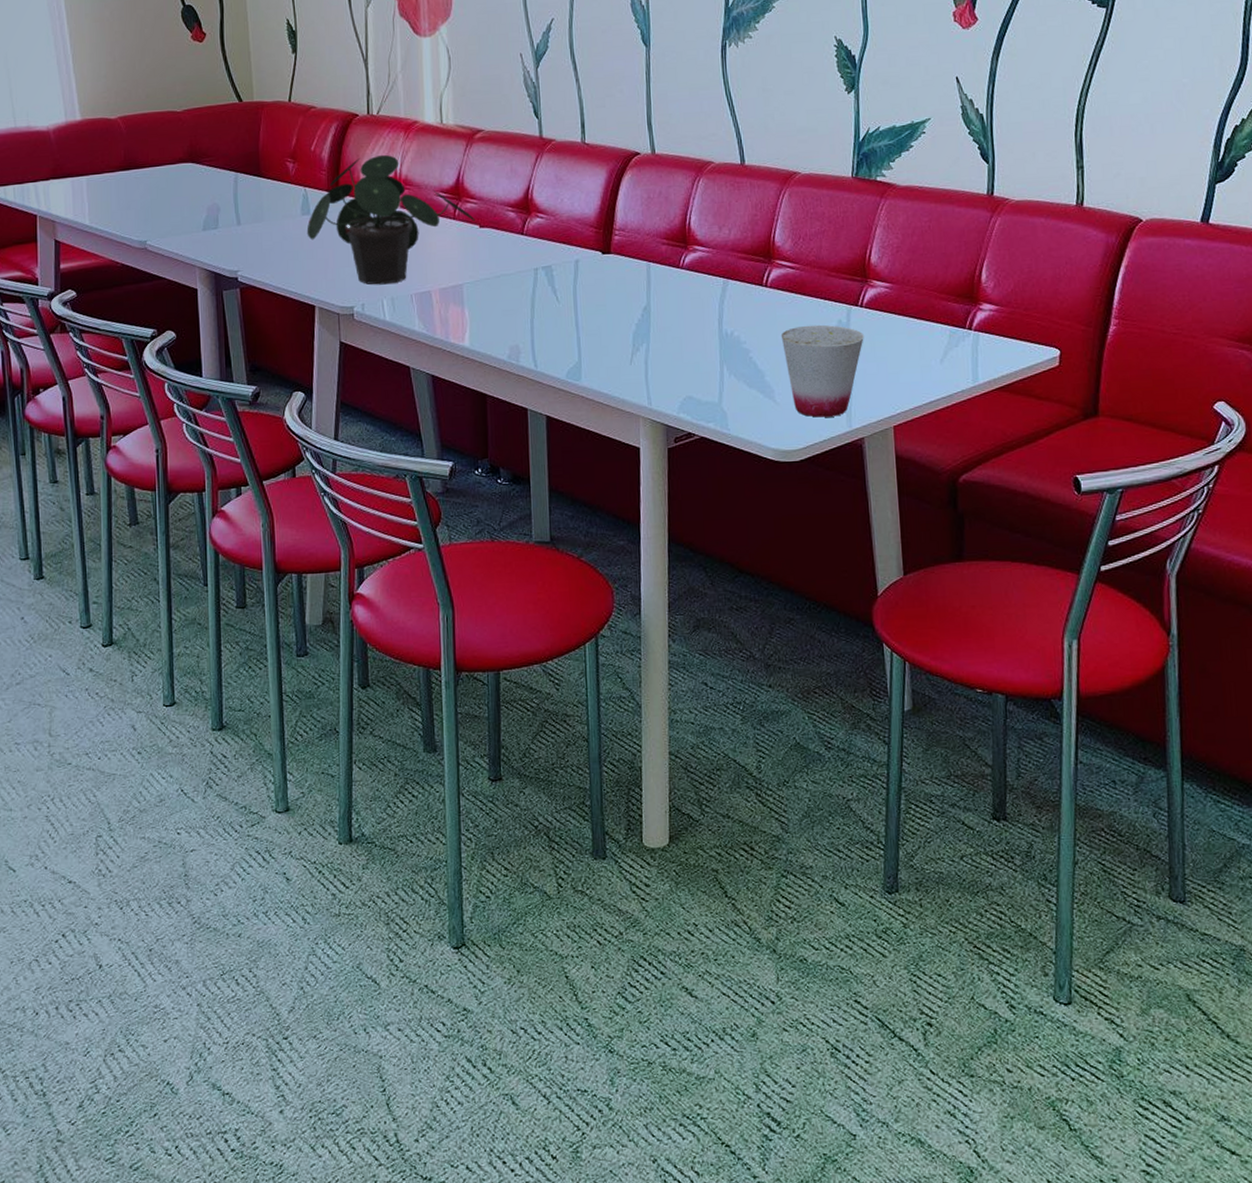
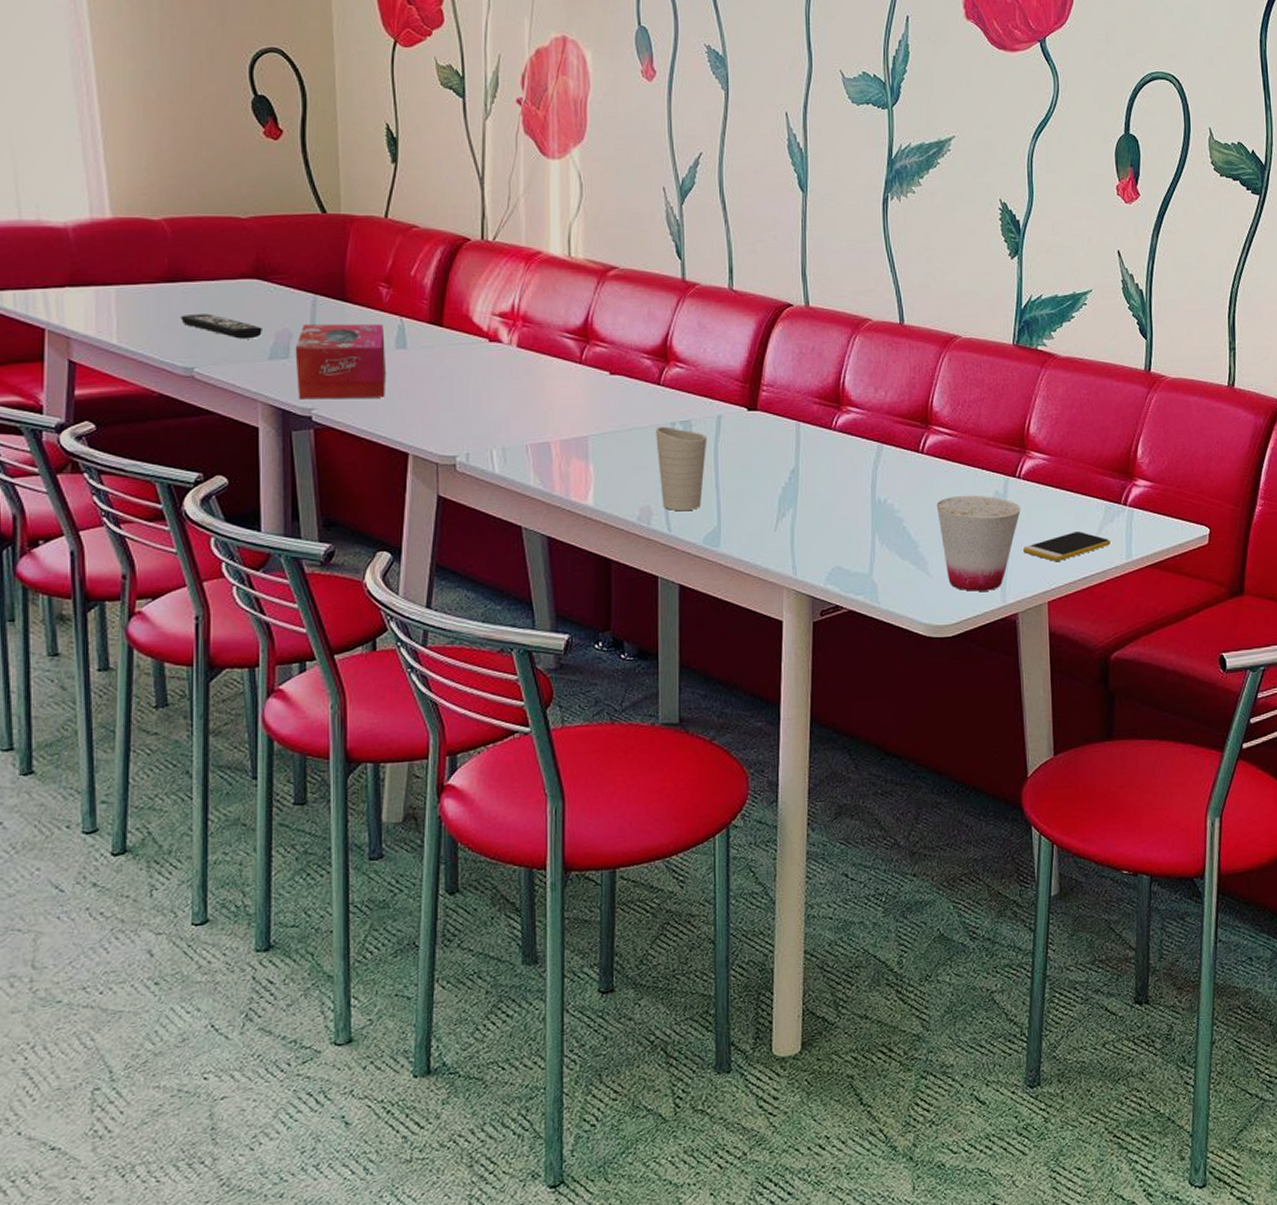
remote control: none [135,194,197,215] -> present [181,313,262,339]
tissue box: none [222,195,295,263] -> present [295,324,385,400]
potted plant: present [306,154,475,285] -> none [401,286,605,433]
cup: none [521,272,567,349] -> present [656,426,708,512]
smartphone: none [867,357,957,387] -> present [1022,532,1112,561]

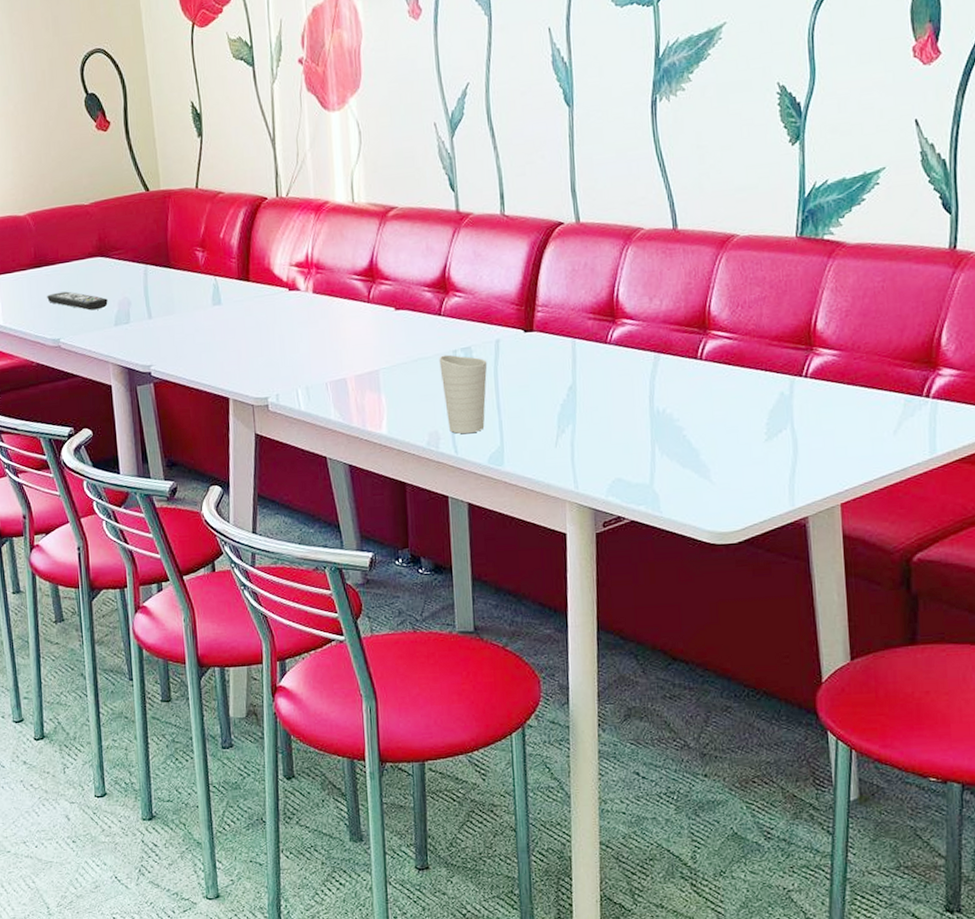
tissue box: present [295,324,385,400] -> none [134,285,207,358]
cup: present [936,495,1021,592] -> none [717,398,809,497]
smartphone: present [1022,532,1112,561] -> none [811,428,912,461]

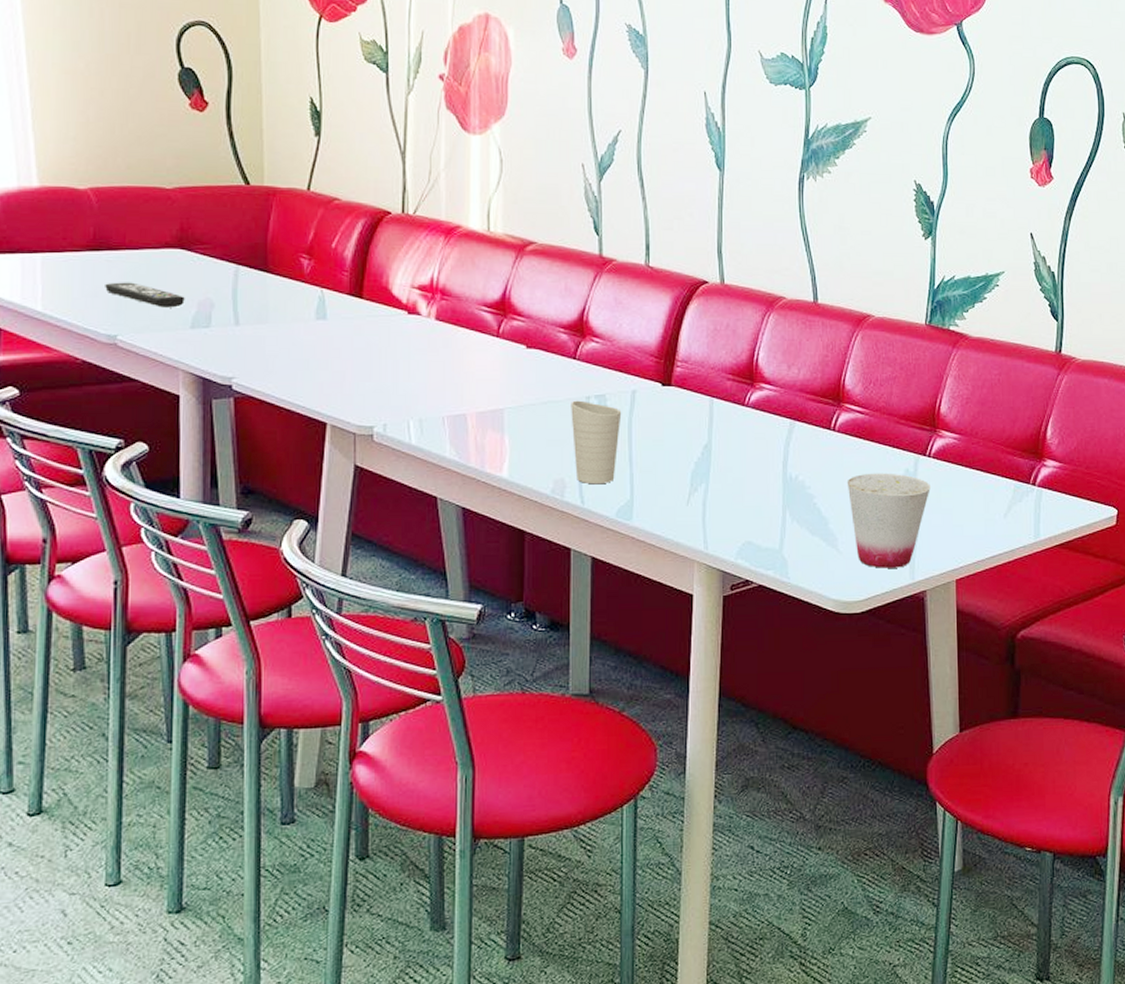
cup: none [717,398,809,497] -> present [847,473,931,568]

